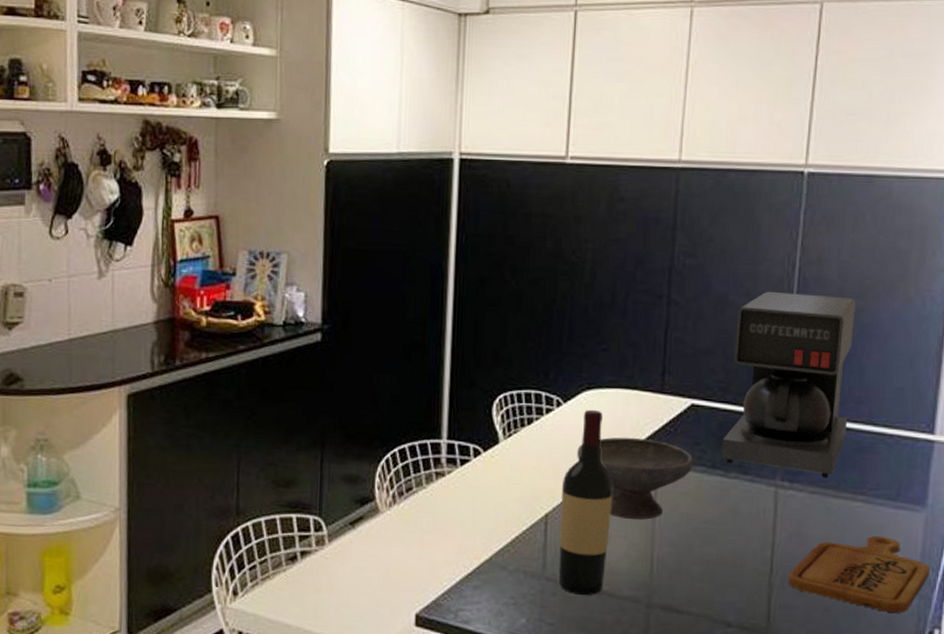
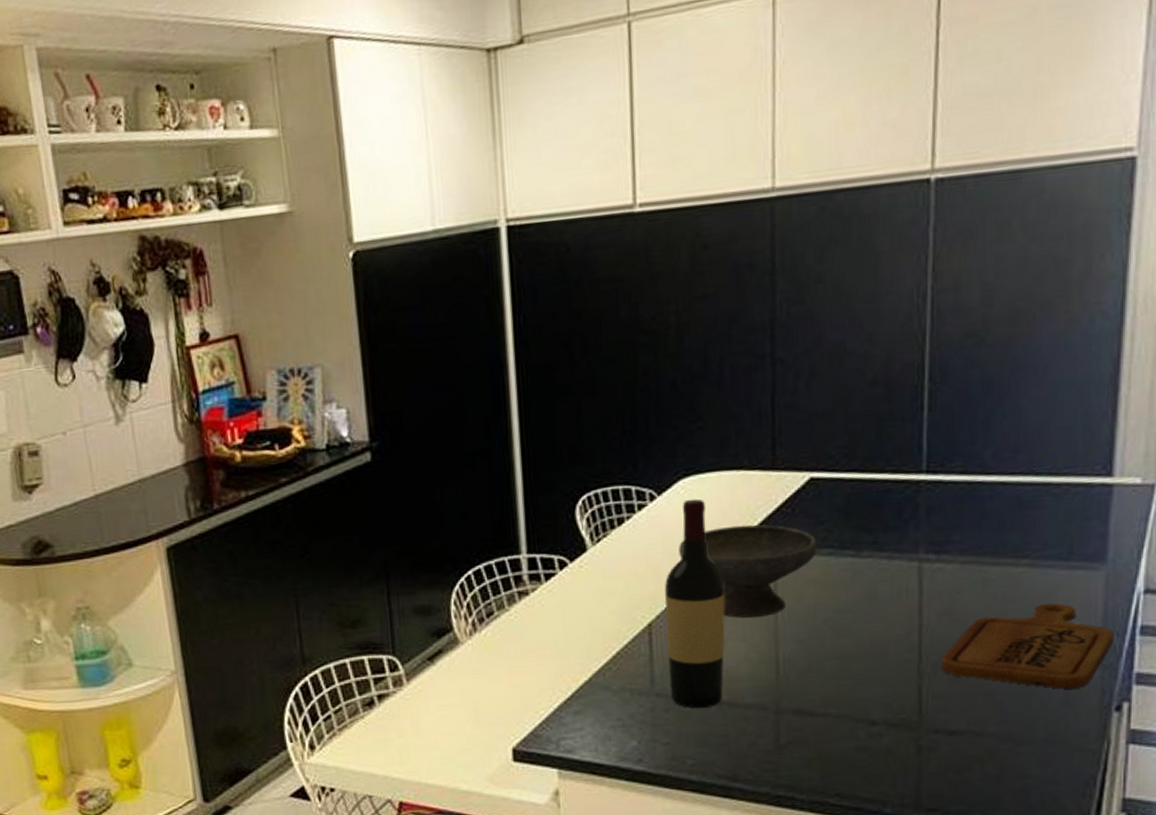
coffee maker: present [721,291,856,477] -> none [850,326,1005,543]

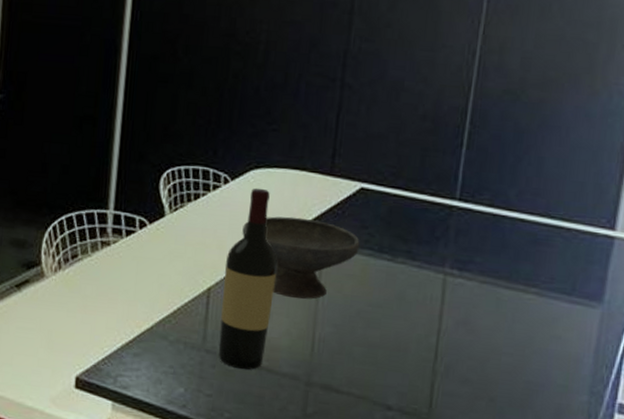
cutting board: present [942,603,1115,689] -> none [453,329,604,408]

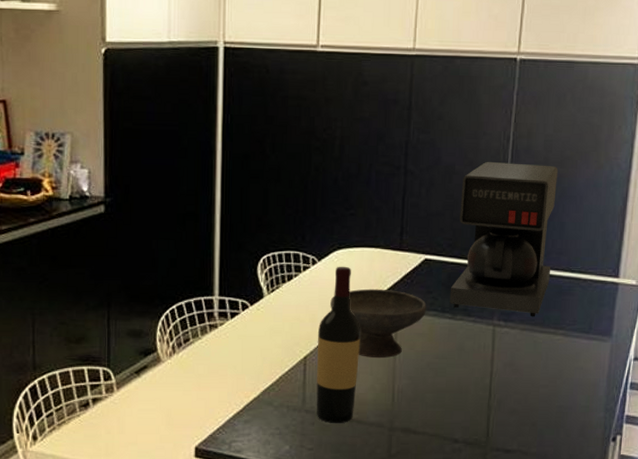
coffee maker: none [389,78,538,268] -> present [449,161,558,316]

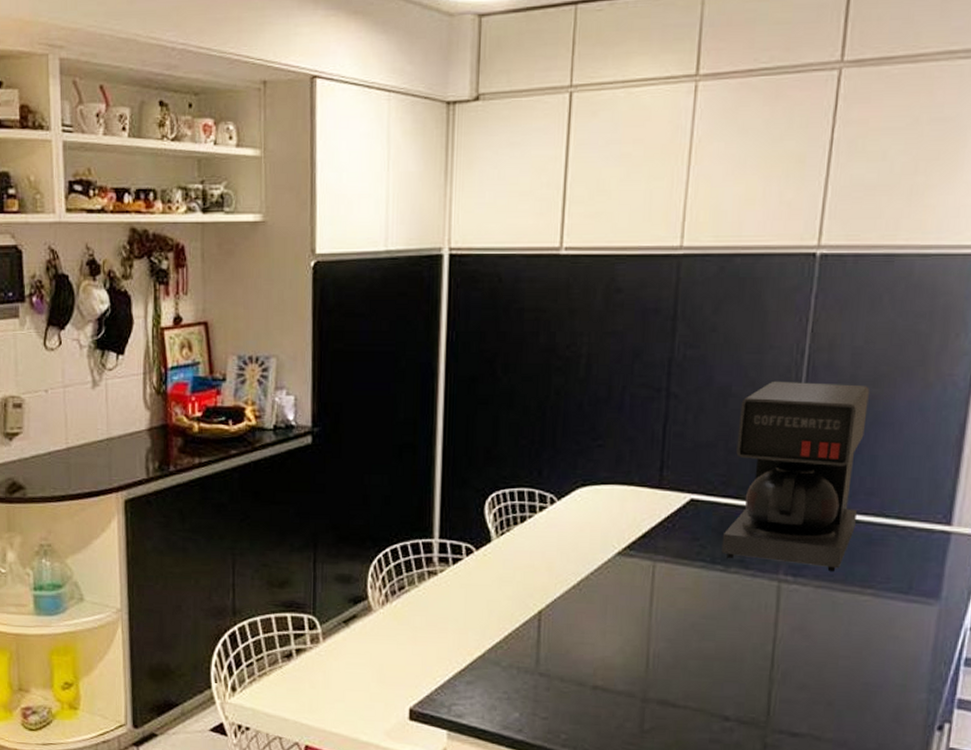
wine bottle: present [316,266,361,424] -> none [552,506,609,691]
bowl: present [330,288,426,358] -> none [571,533,692,616]

